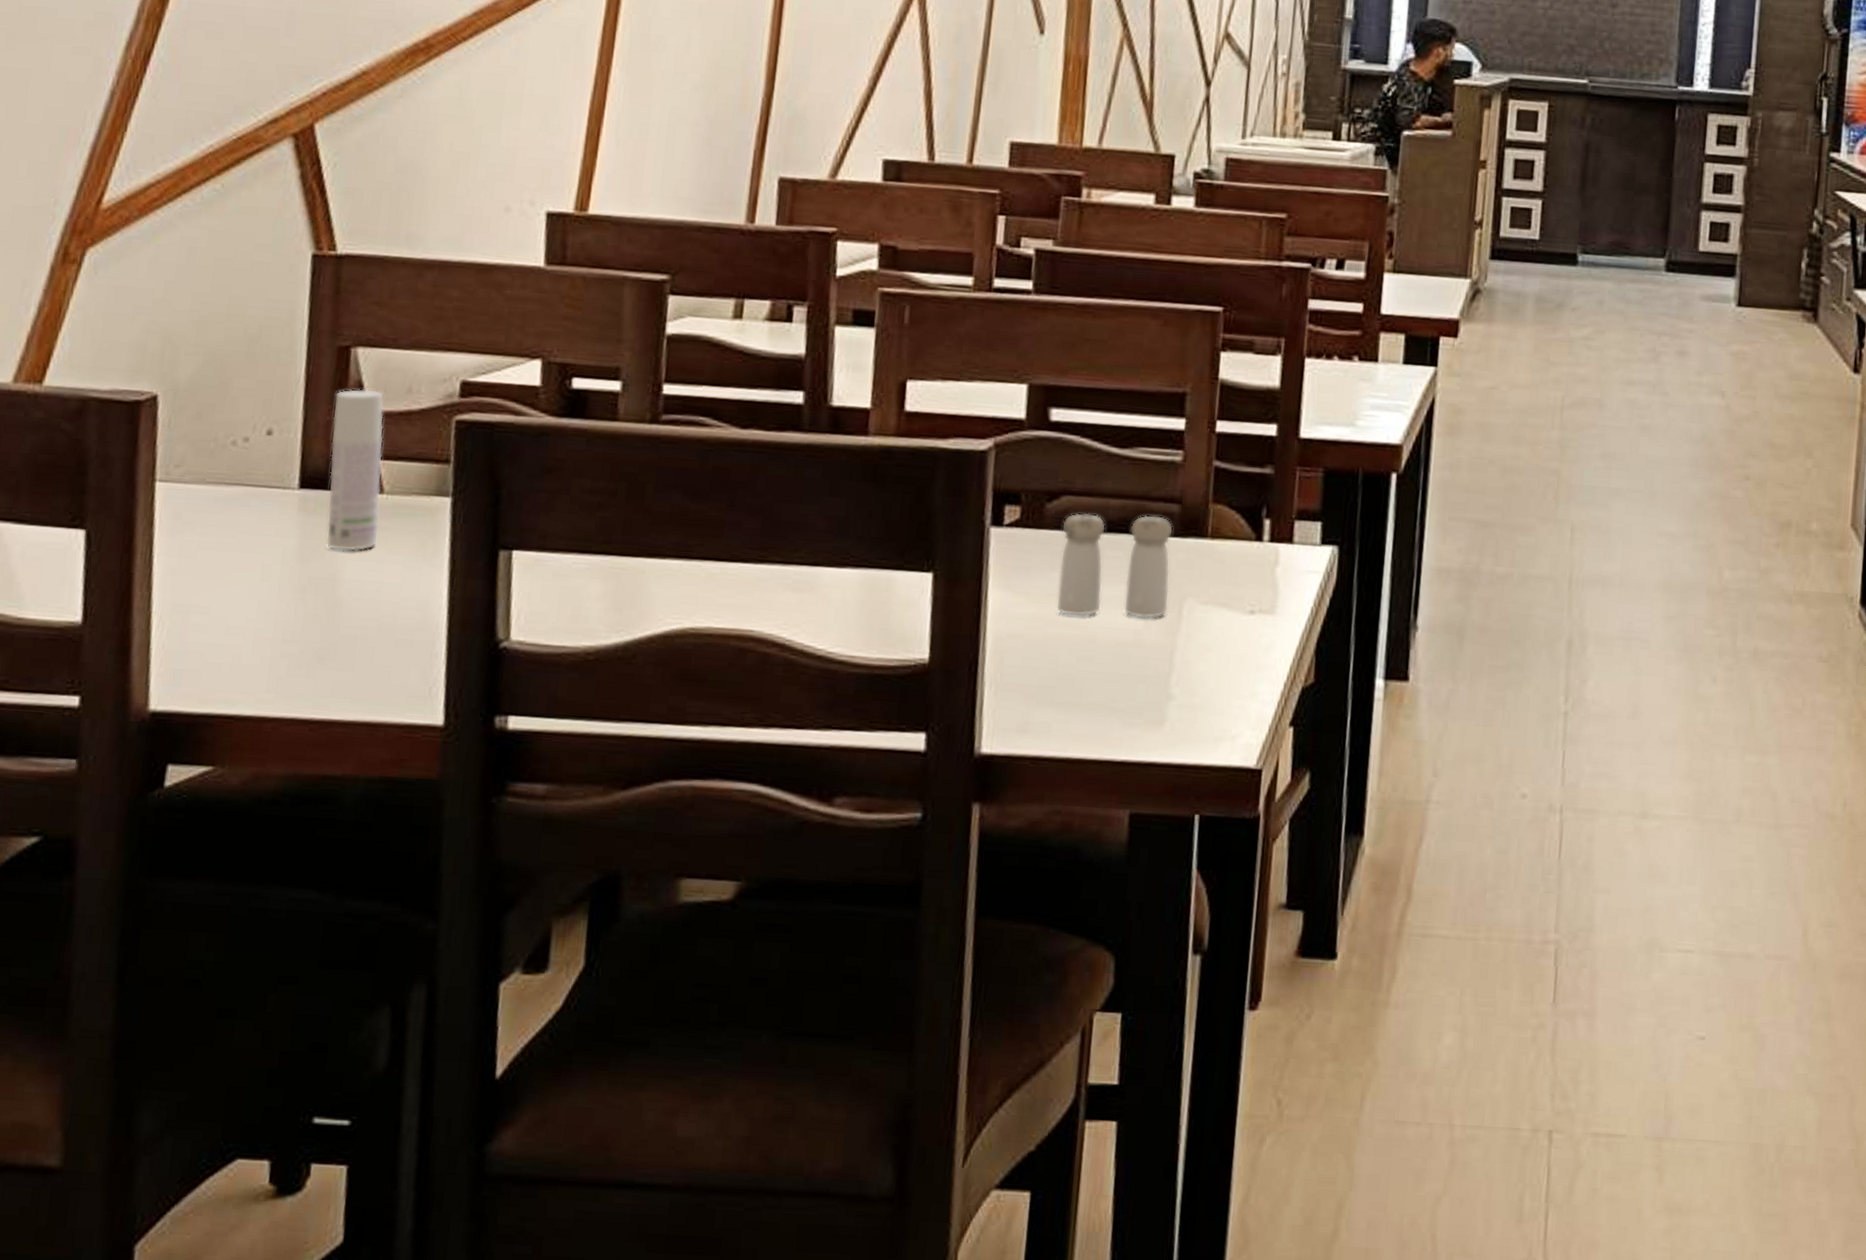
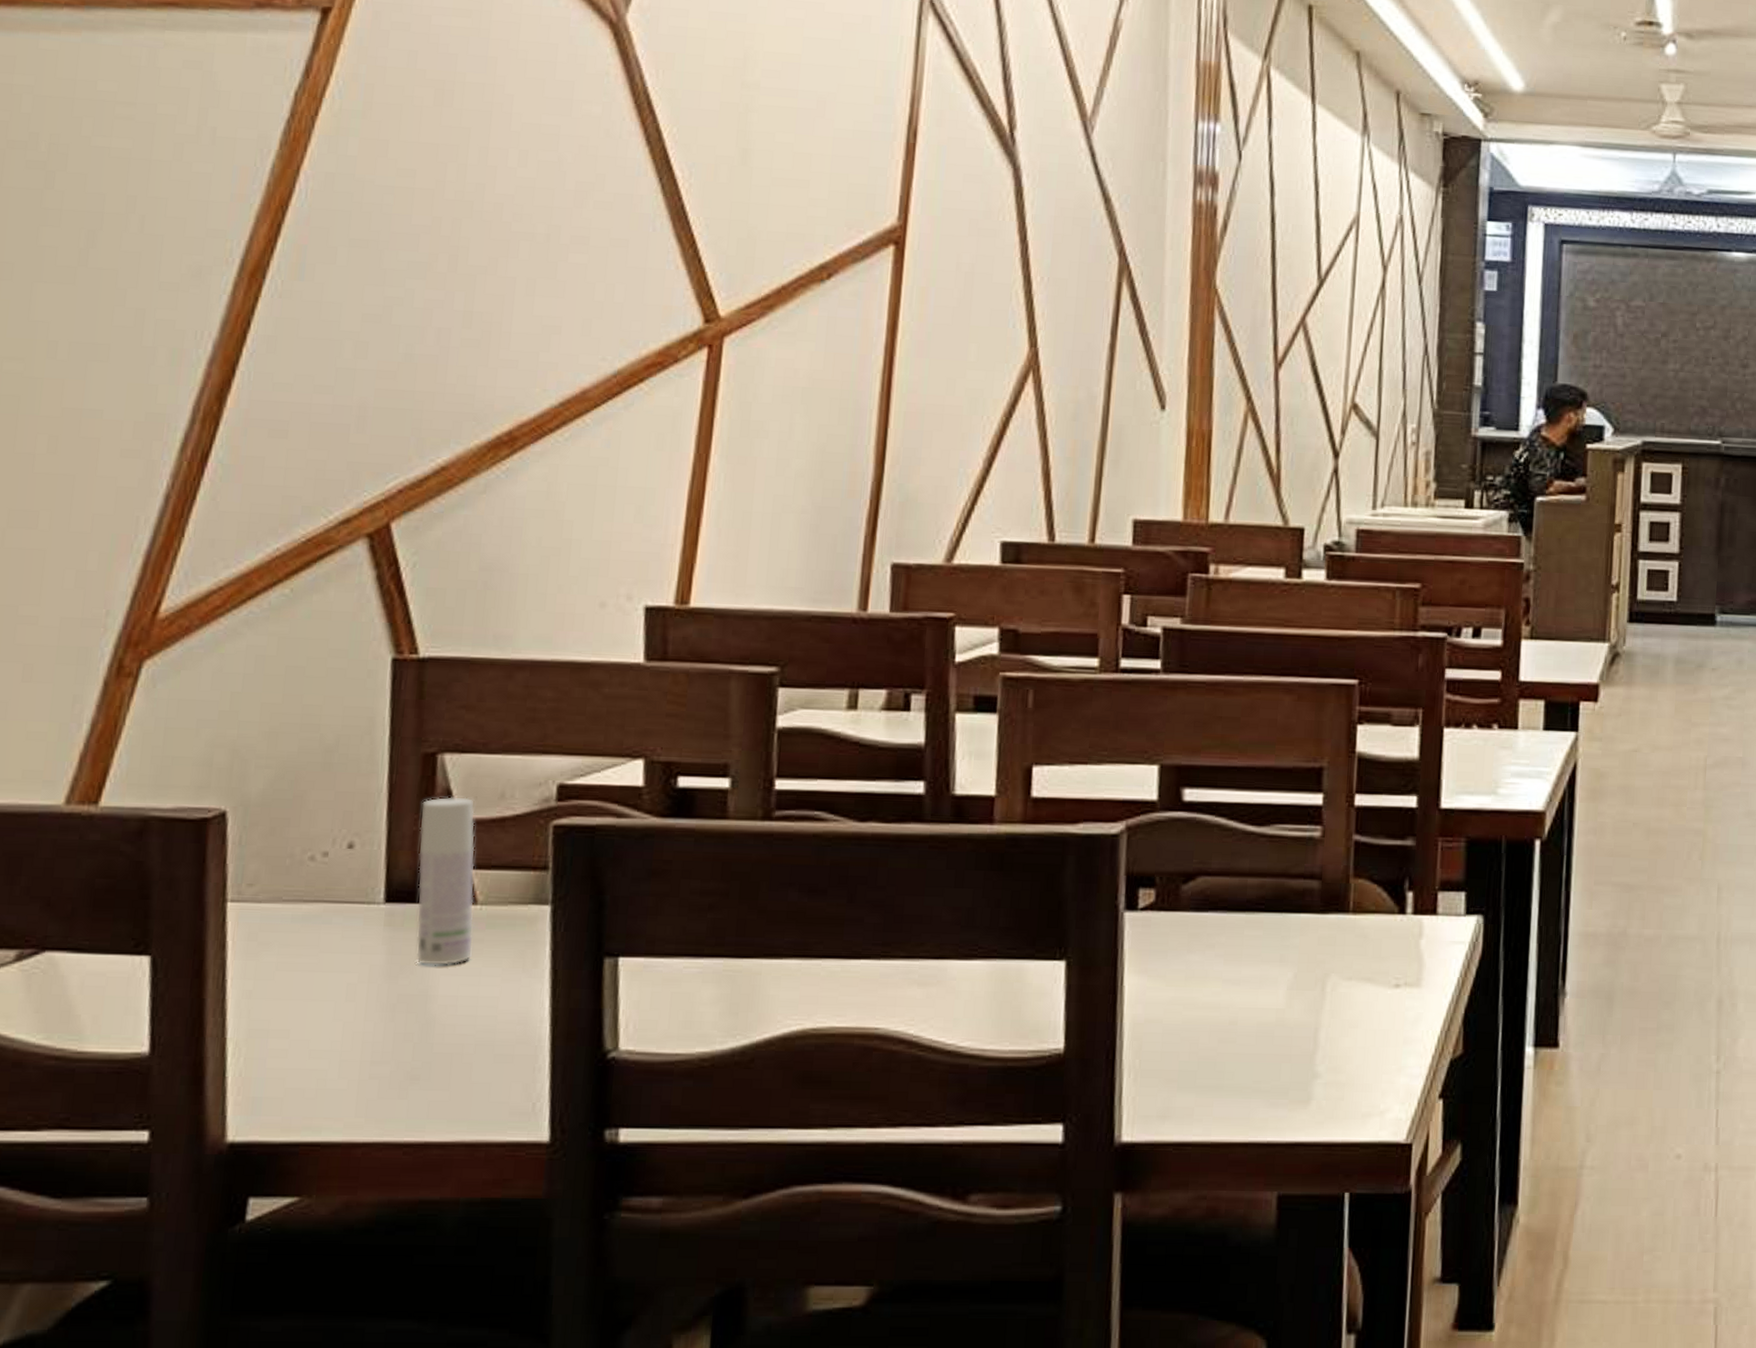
salt and pepper shaker: present [1056,512,1174,619] -> none [1195,892,1314,999]

